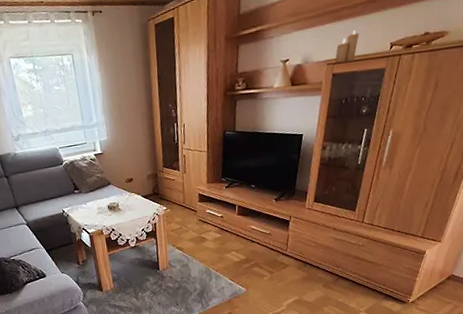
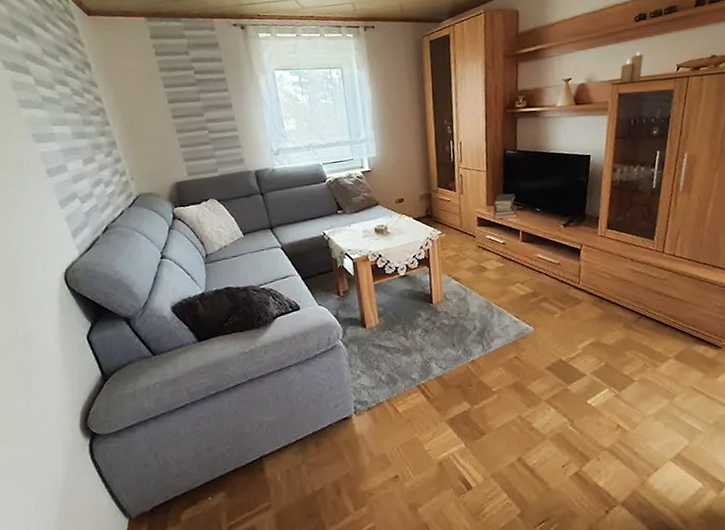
books: none [212,171,235,196] -> present [493,193,518,220]

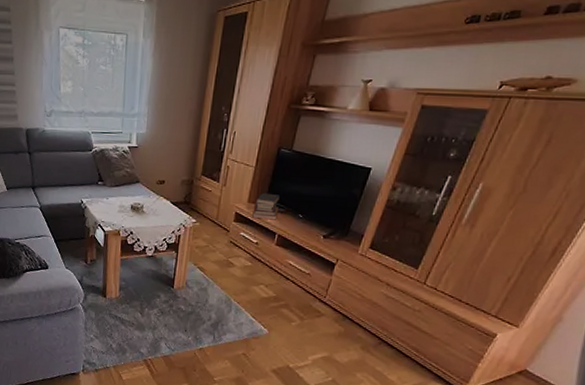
candle: present [620,52,644,84] -> none [427,60,464,95]

